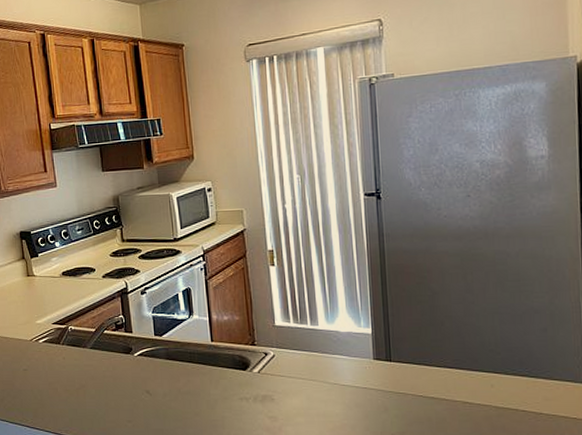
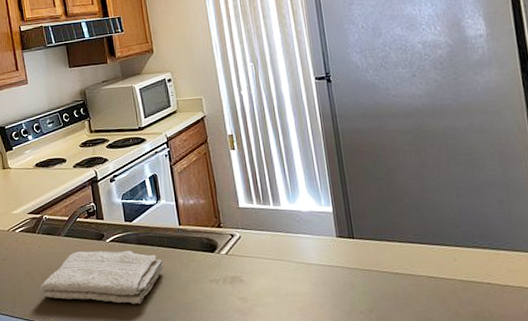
washcloth: none [62,364,194,420] -> present [39,250,164,305]

